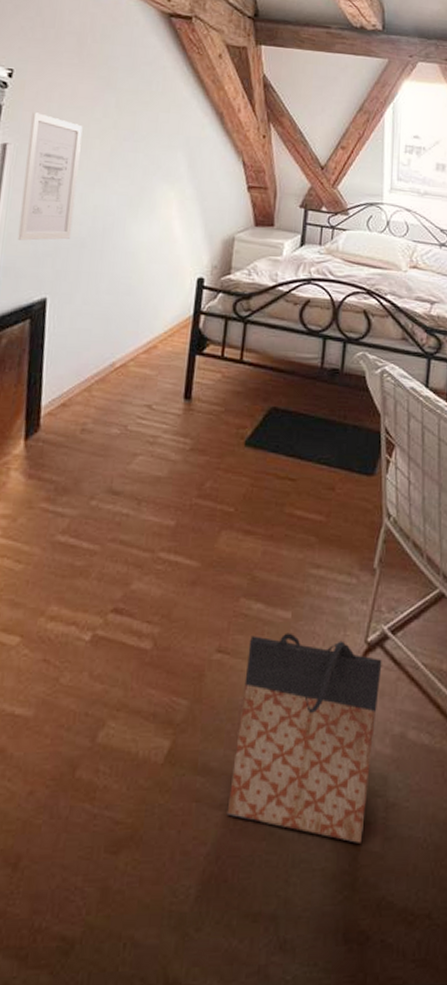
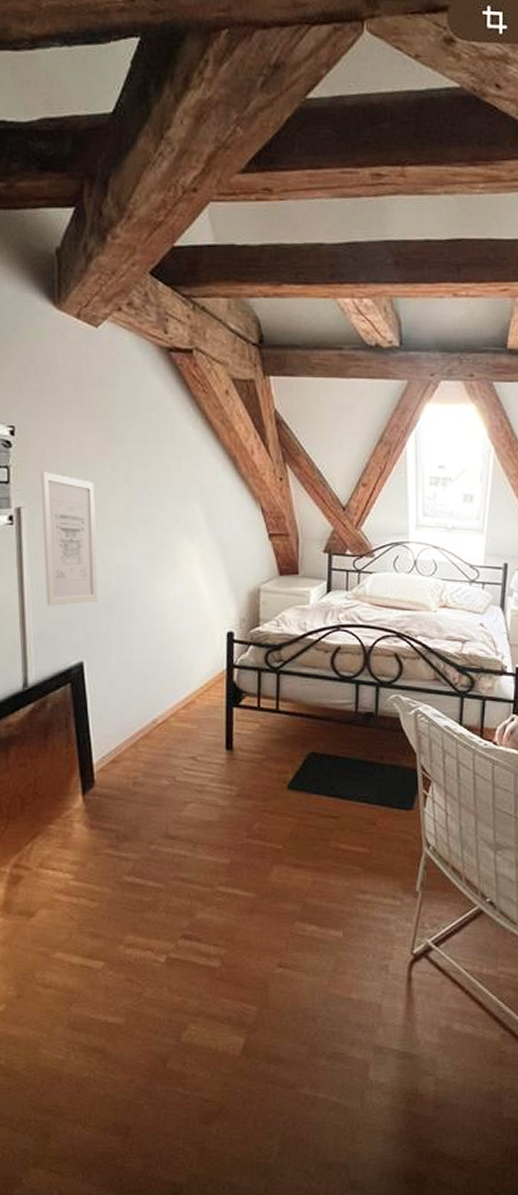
bag: present [226,633,382,843] -> none [298,949,427,1111]

